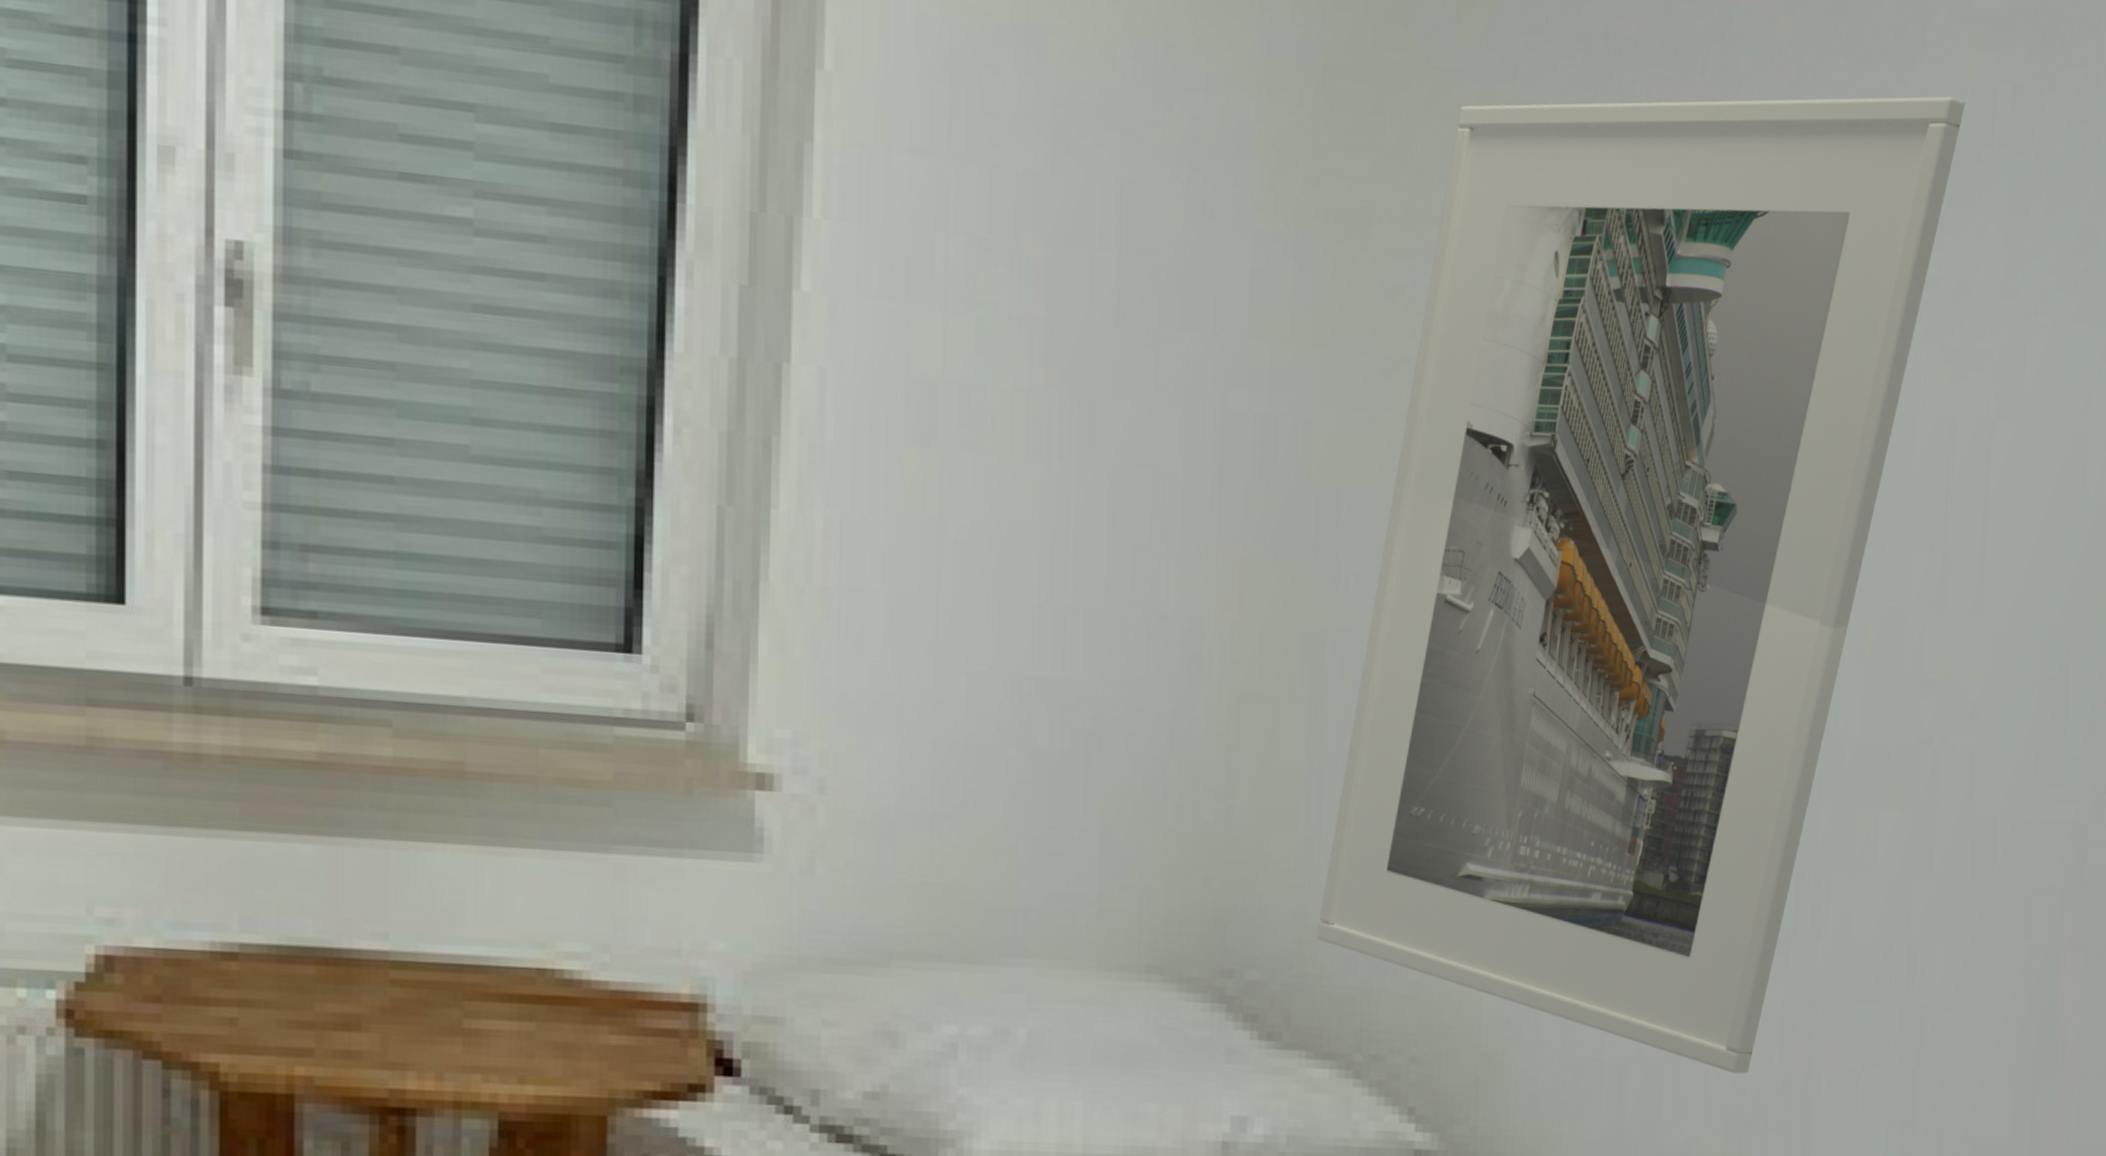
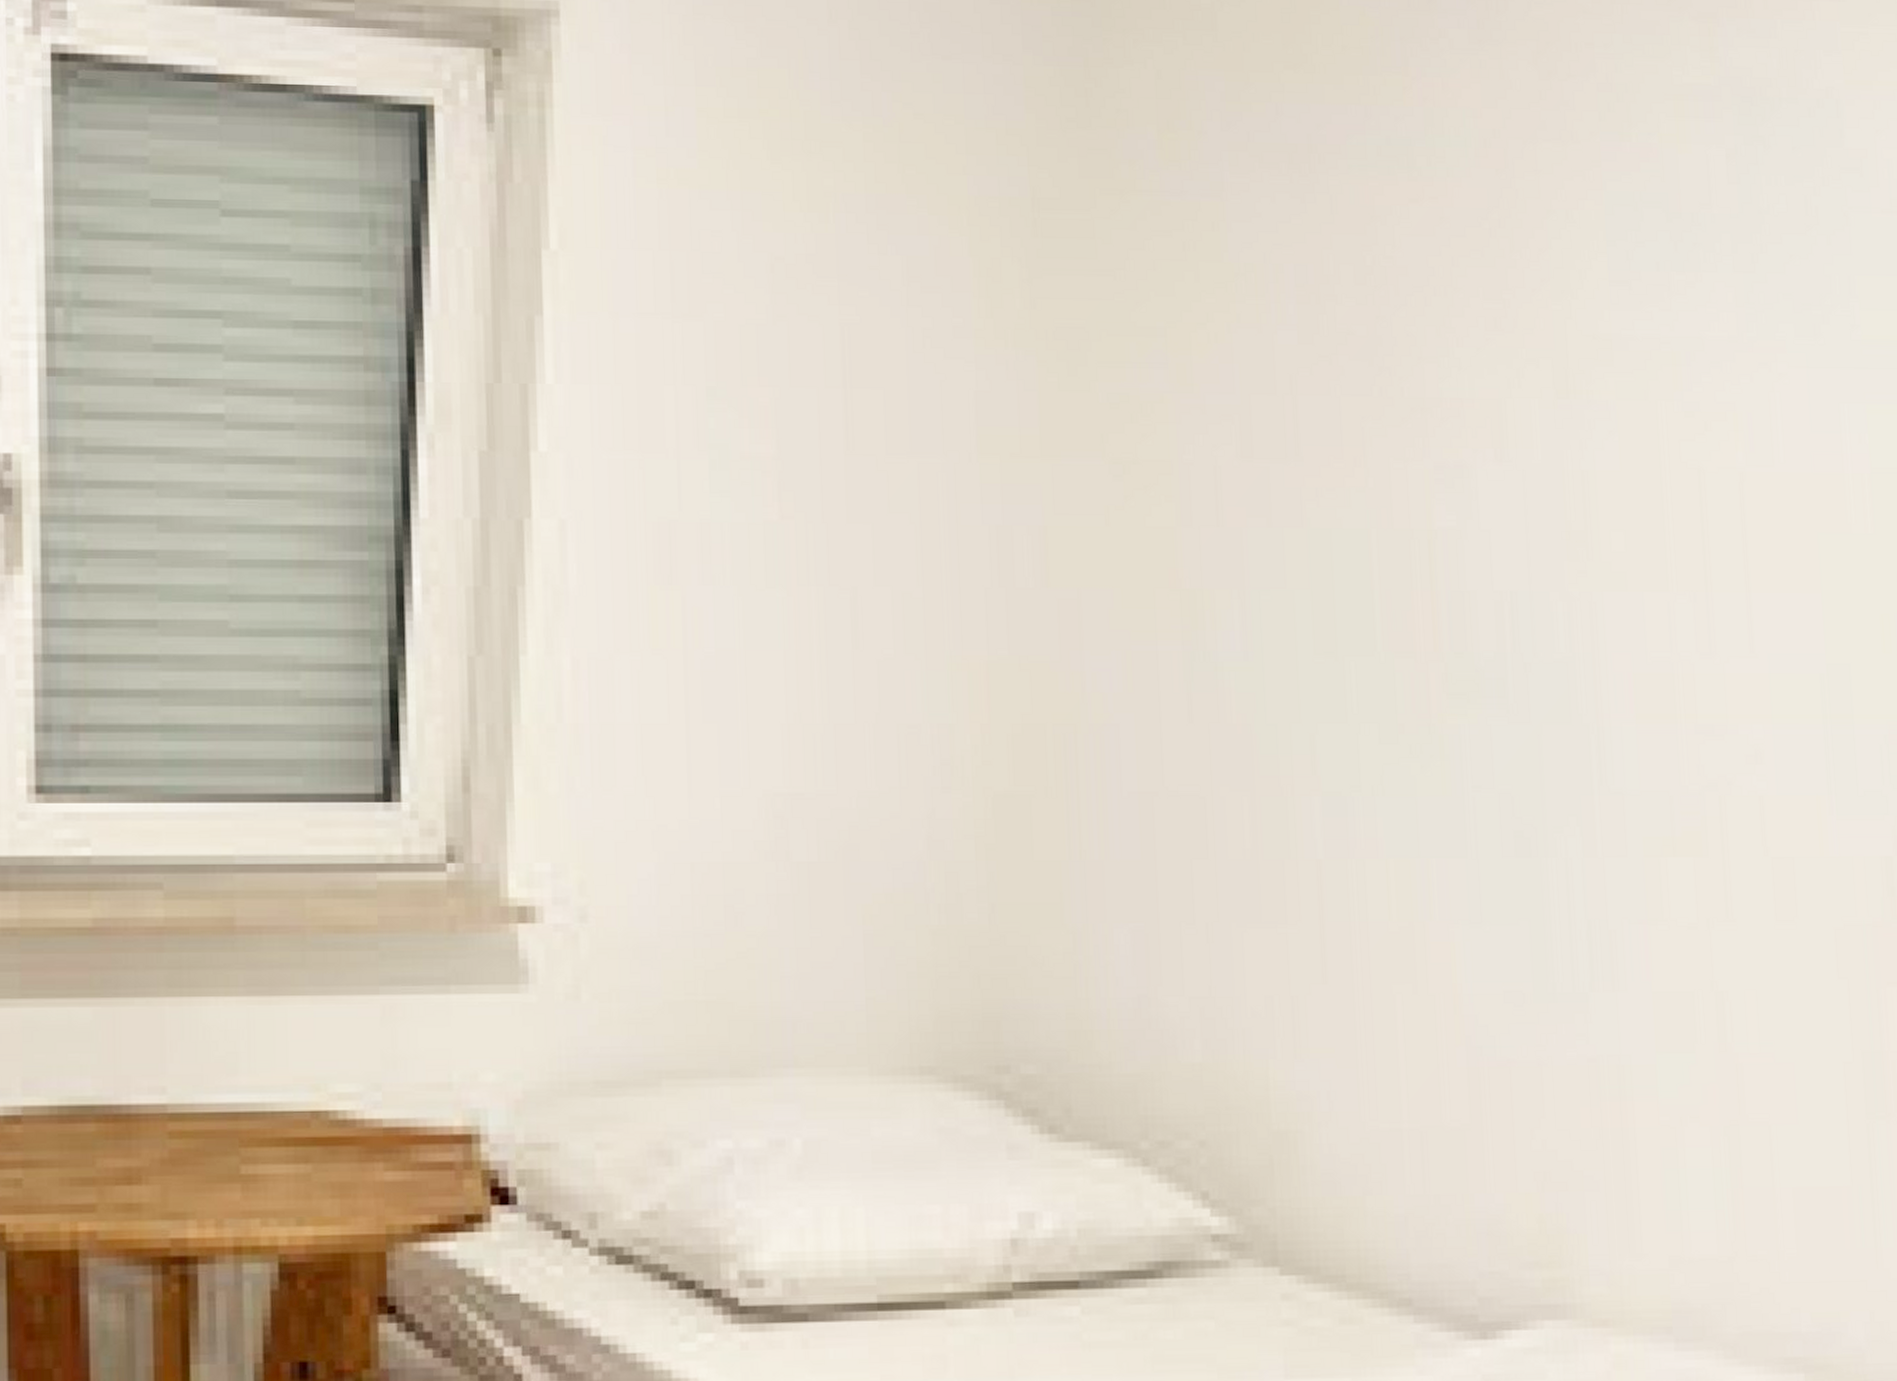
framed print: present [1316,96,1966,1074] -> none [1091,168,1679,1136]

